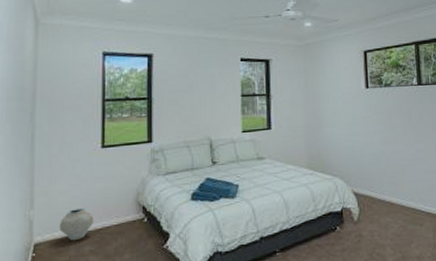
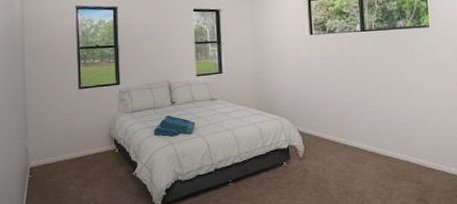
vase: present [59,207,94,241] -> none [49,139,76,167]

